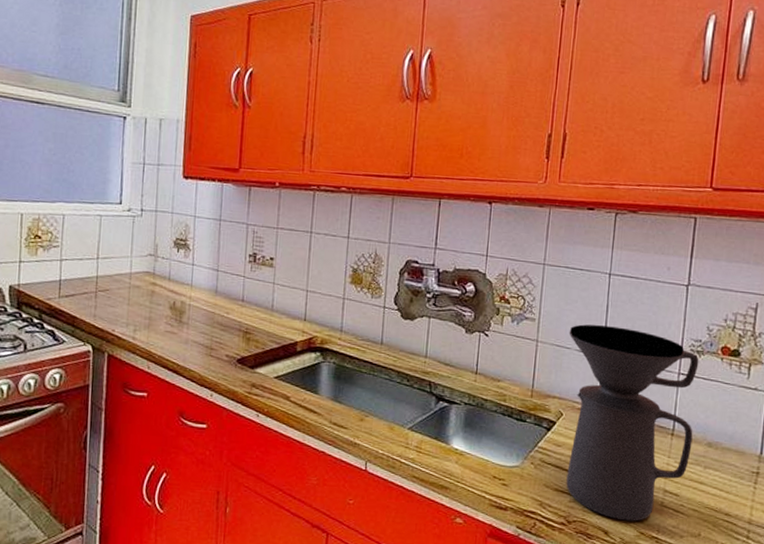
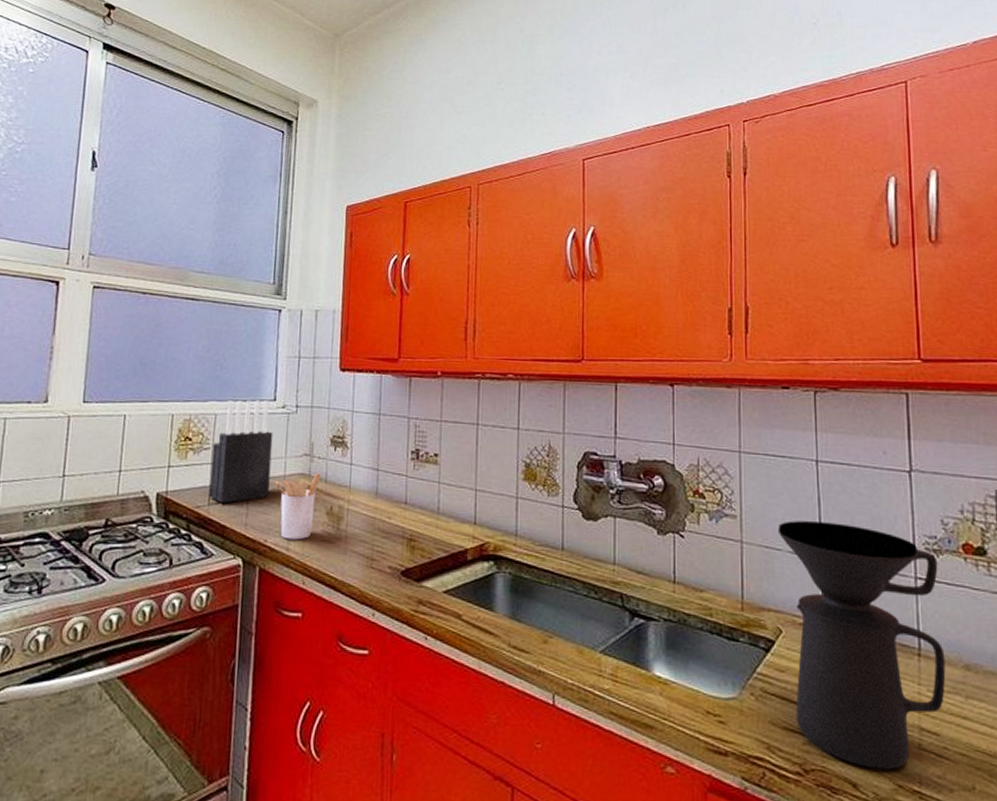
knife block: none [59,202,120,297] -> present [209,400,274,504]
utensil holder: none [122,271,165,331] -> present [275,473,321,540]

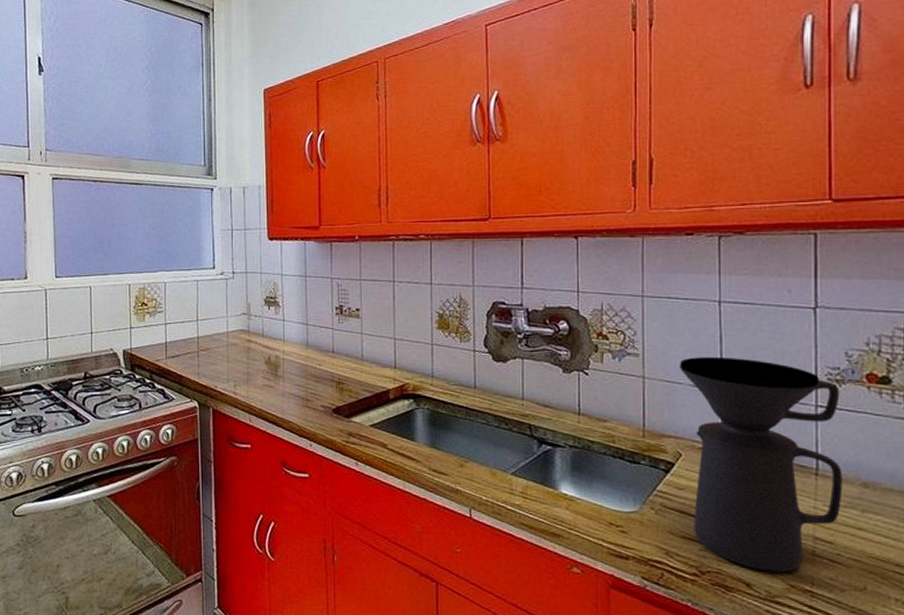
knife block: present [209,400,274,504] -> none [166,269,215,357]
utensil holder: present [275,473,321,540] -> none [220,329,259,385]

